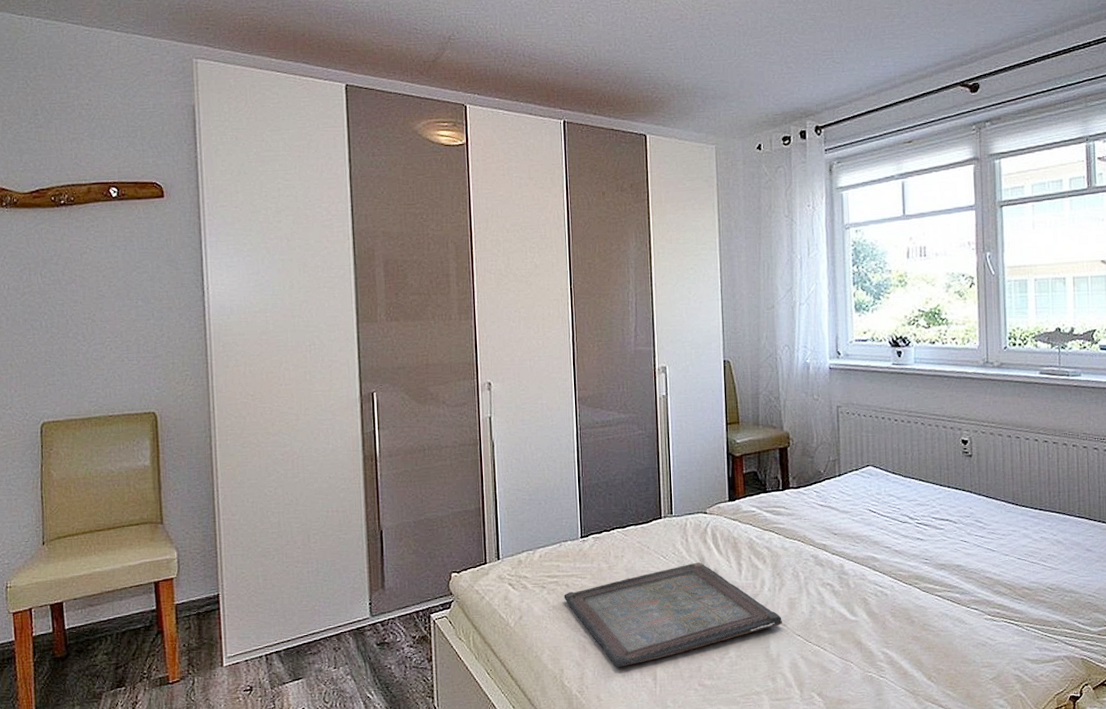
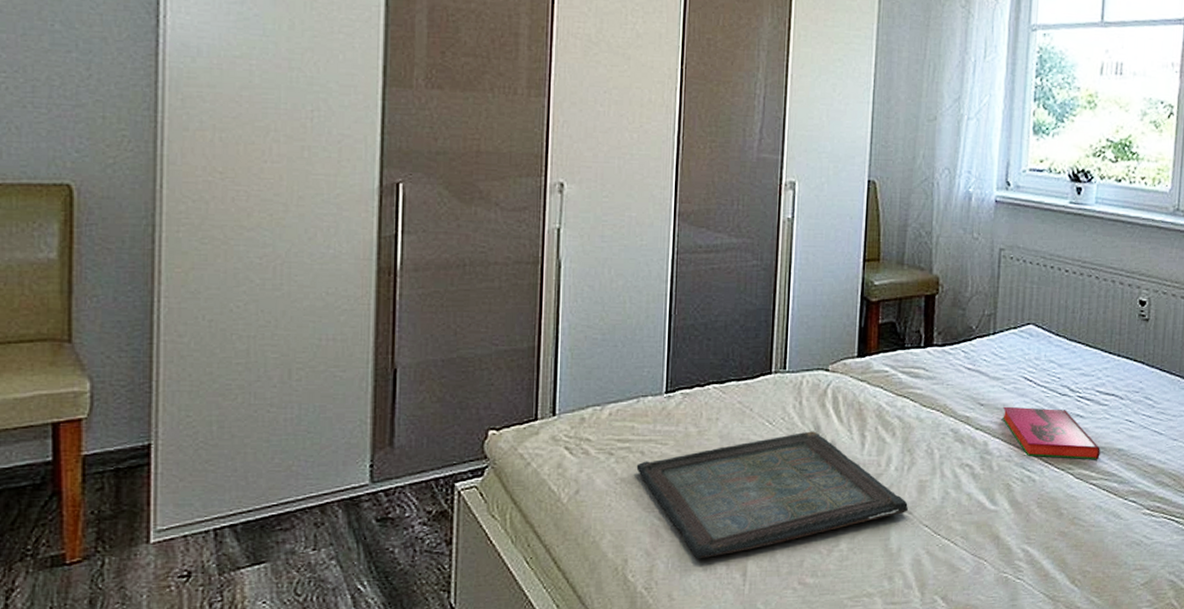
hardback book: none [853,534,941,575] -> present [1002,406,1100,460]

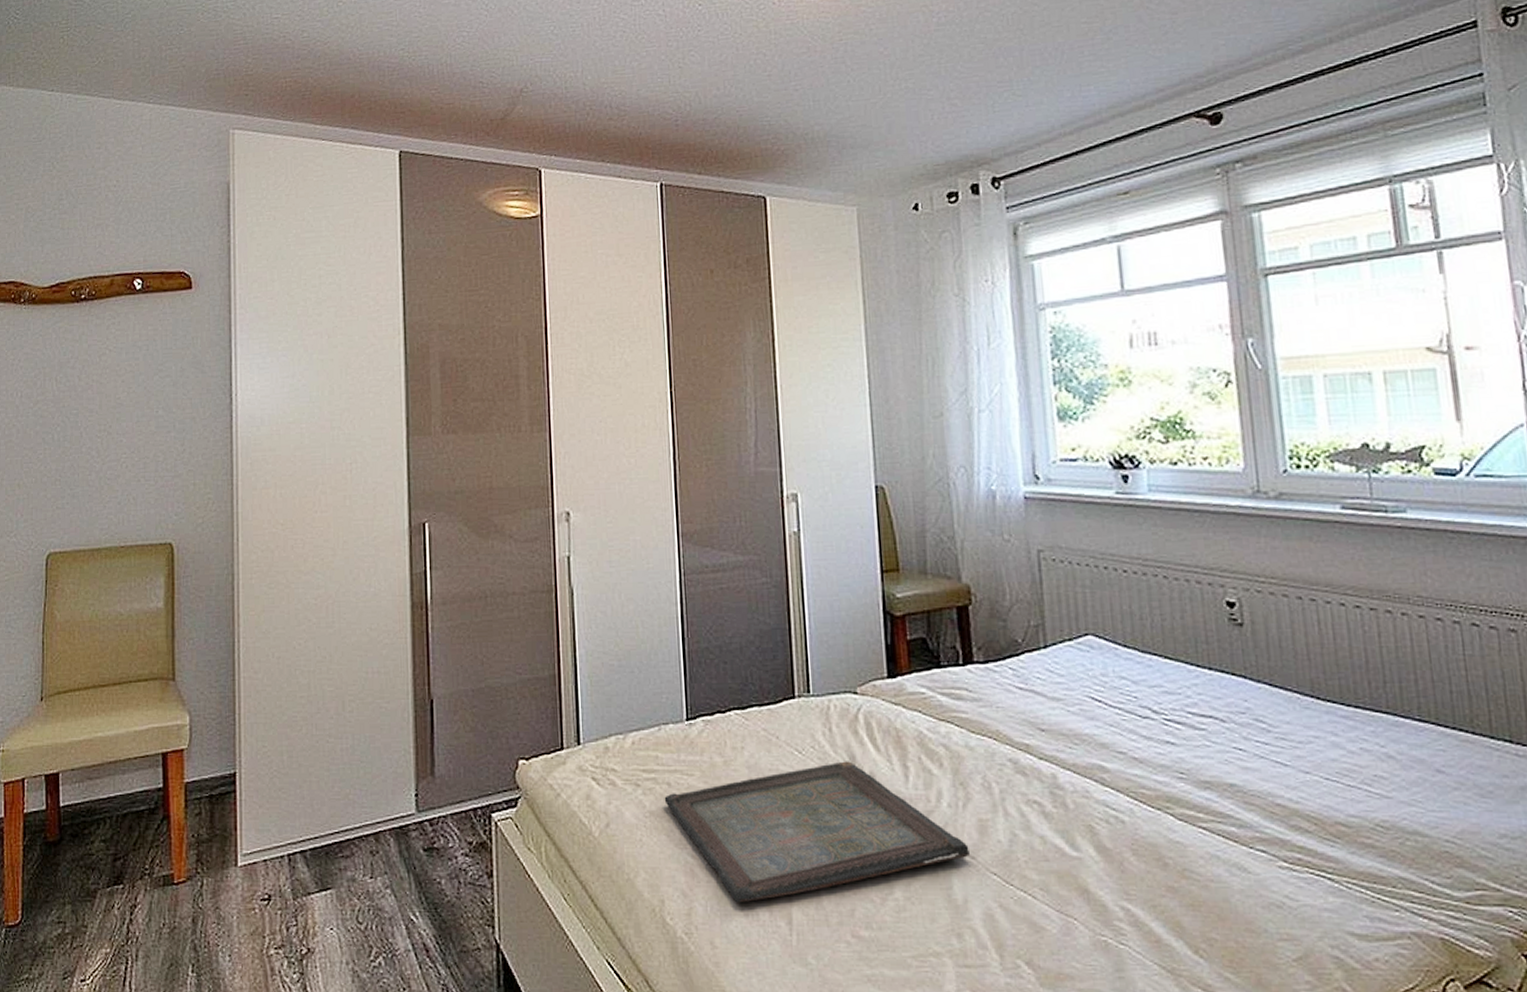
hardback book: present [1002,406,1100,460] -> none [1070,732,1206,798]

